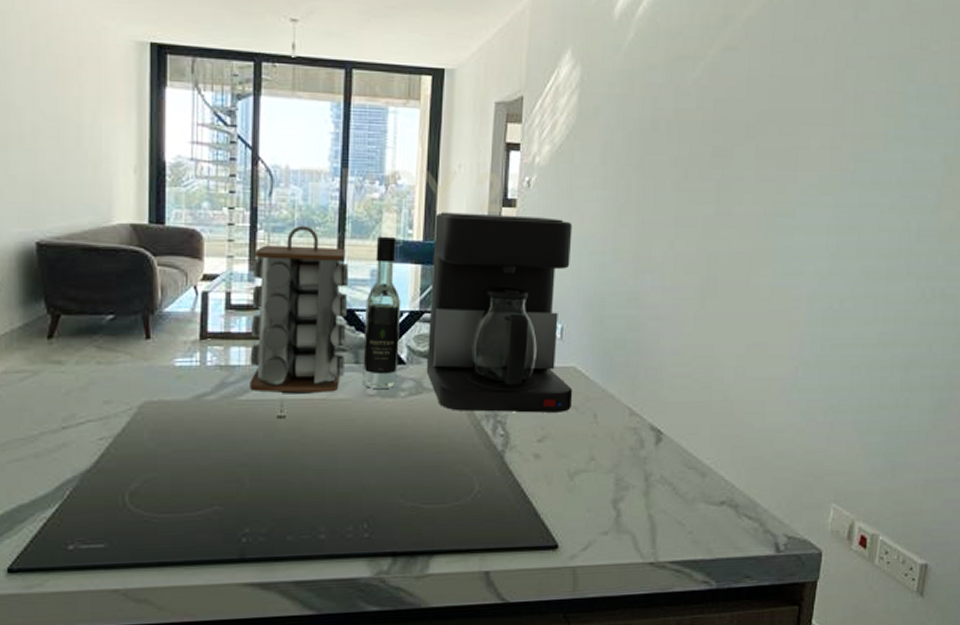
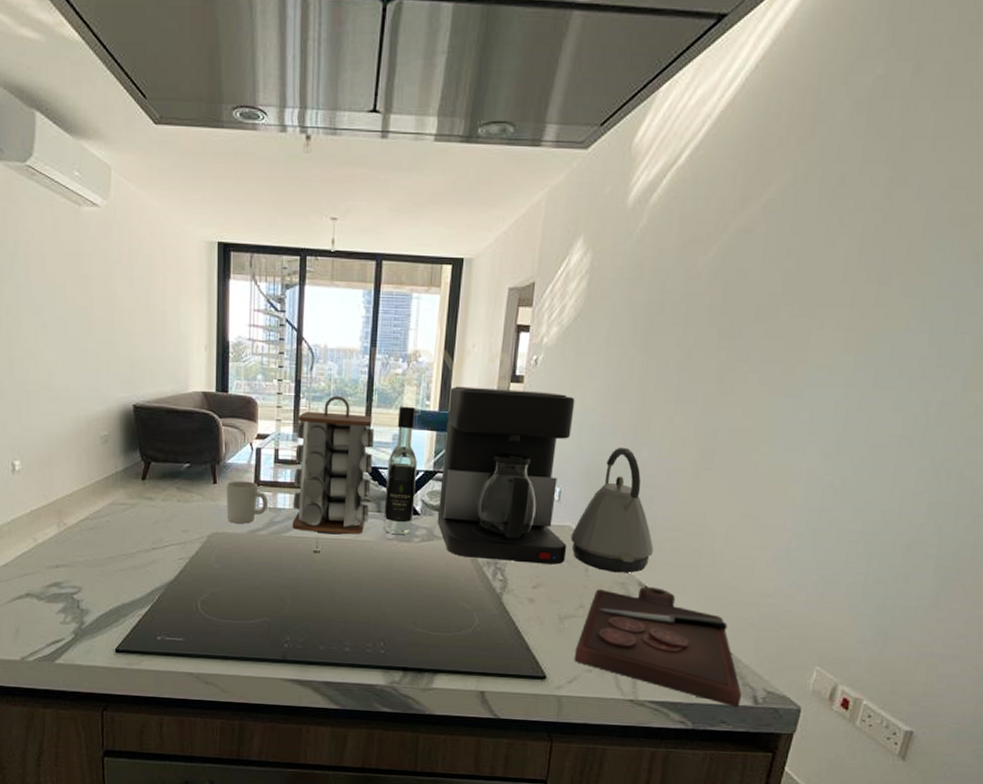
mug: none [162,334,219,388] -> present [226,481,269,524]
kettle: none [576,275,663,417] -> present [570,447,654,573]
cutting board: none [587,430,763,559] -> present [574,587,742,708]

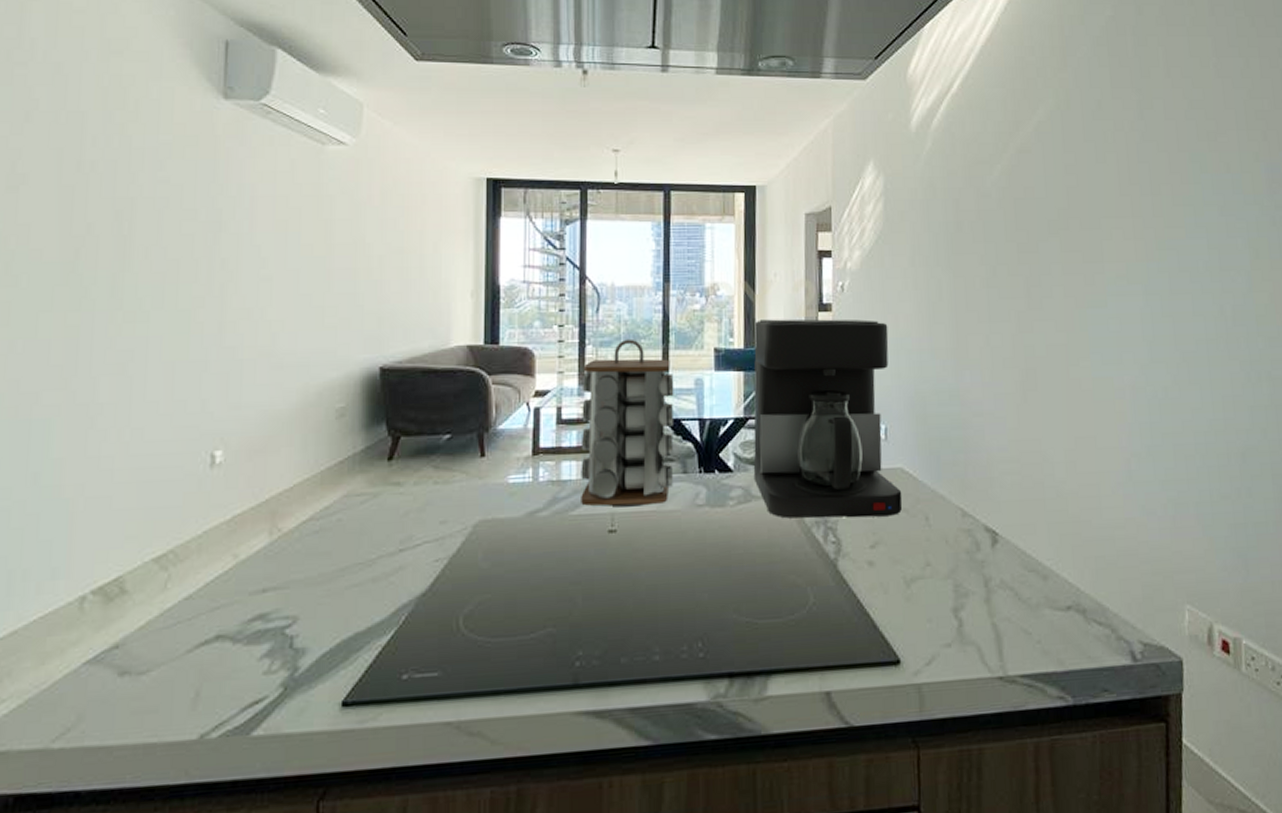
mug: present [226,481,269,524] -> none [496,450,551,505]
bottle: present [383,406,418,535] -> none [690,345,726,499]
kettle: present [570,447,654,573] -> none [904,373,994,519]
cutting board: present [574,587,742,708] -> none [928,531,1118,670]

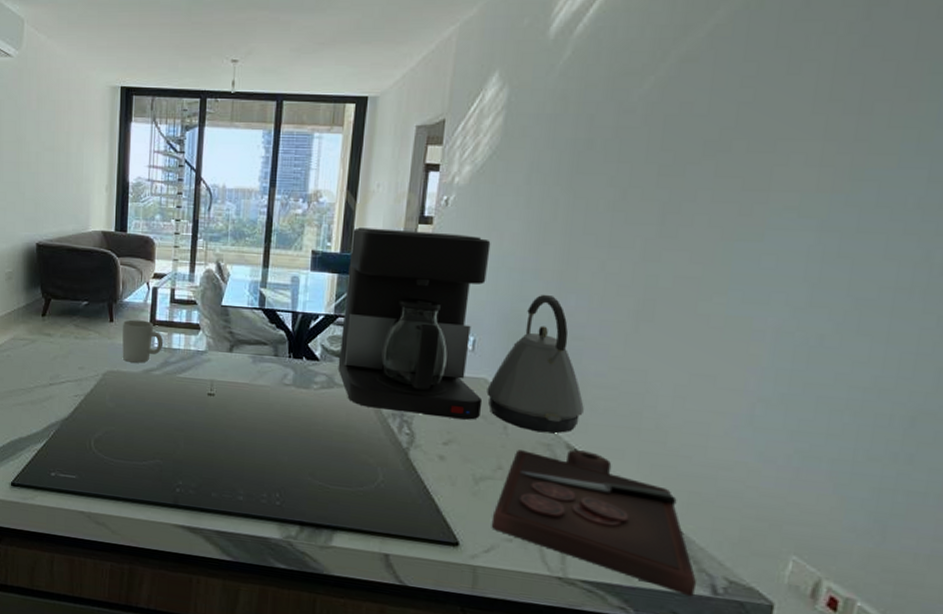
mug: none [496,450,551,505] -> present [122,319,164,363]
spice rack: present [580,338,674,507] -> none [187,236,273,379]
kettle: none [904,373,994,519] -> present [486,294,584,434]
cutting board: none [928,531,1118,670] -> present [491,450,696,597]

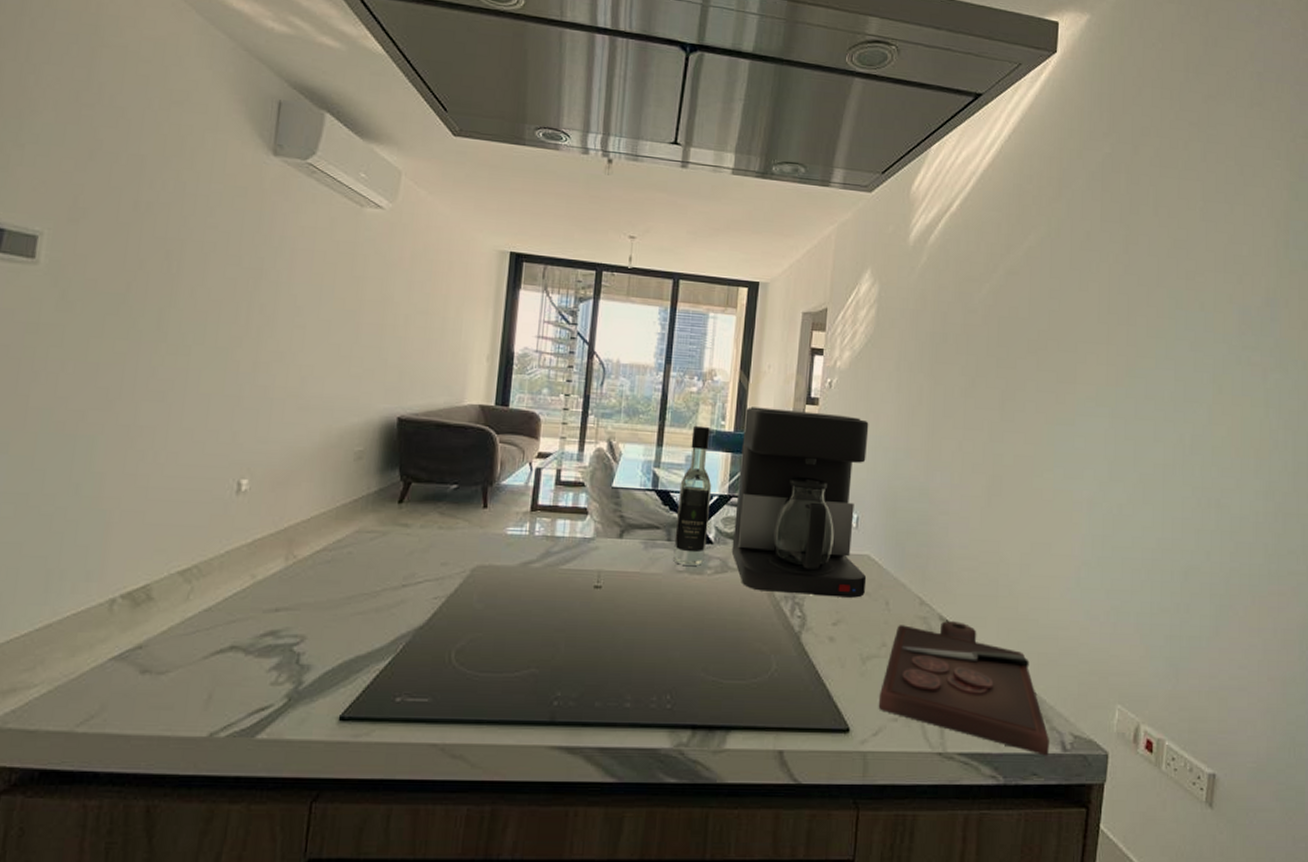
mug: present [122,319,164,363] -> none [496,505,546,555]
bottle: none [280,247,318,381] -> present [673,425,712,567]
kettle: present [486,294,584,434] -> none [870,472,952,606]

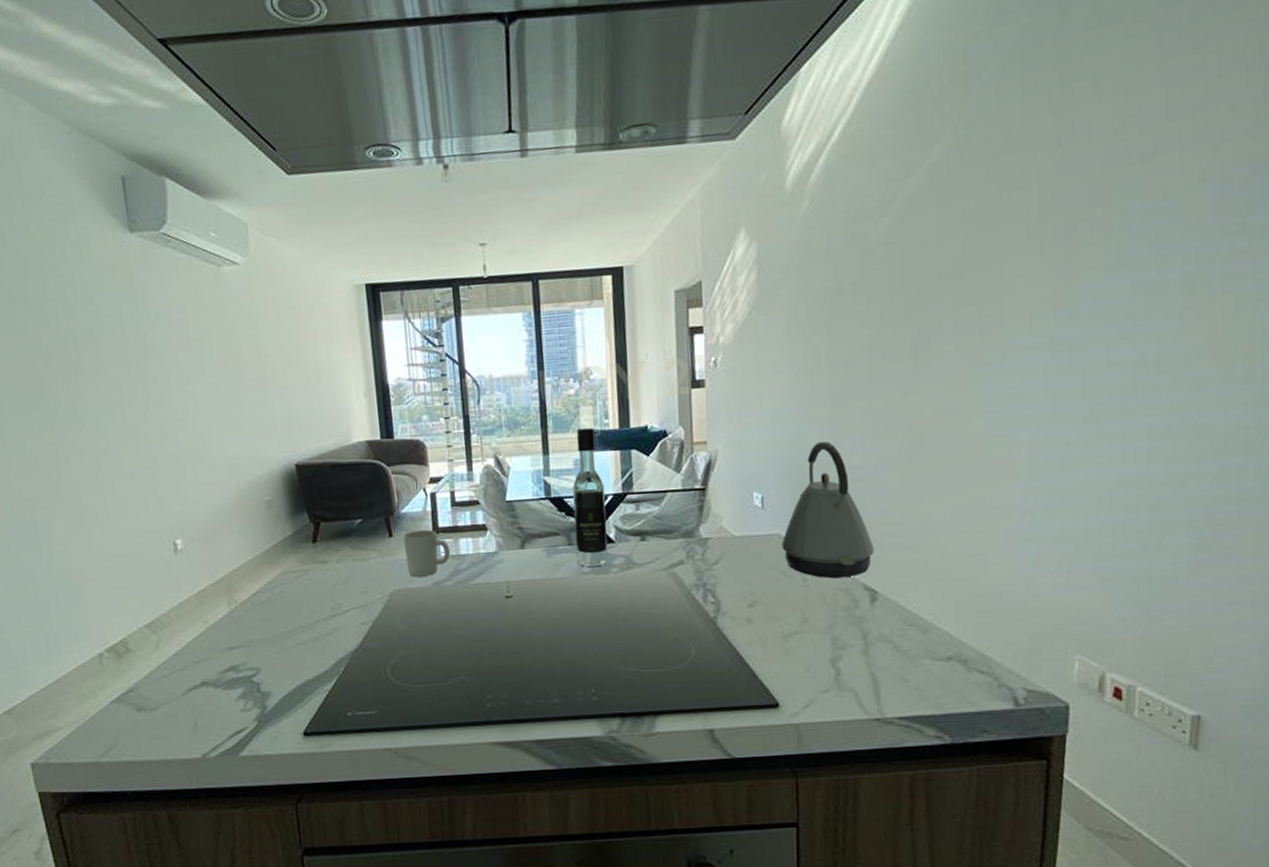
mug: none [496,505,546,555] -> present [402,529,451,577]
coffee maker: present [731,407,869,598] -> none [628,393,780,583]
kettle: none [870,472,952,606] -> present [781,441,874,579]
cutting board: present [878,621,1049,756] -> none [806,589,1000,713]

